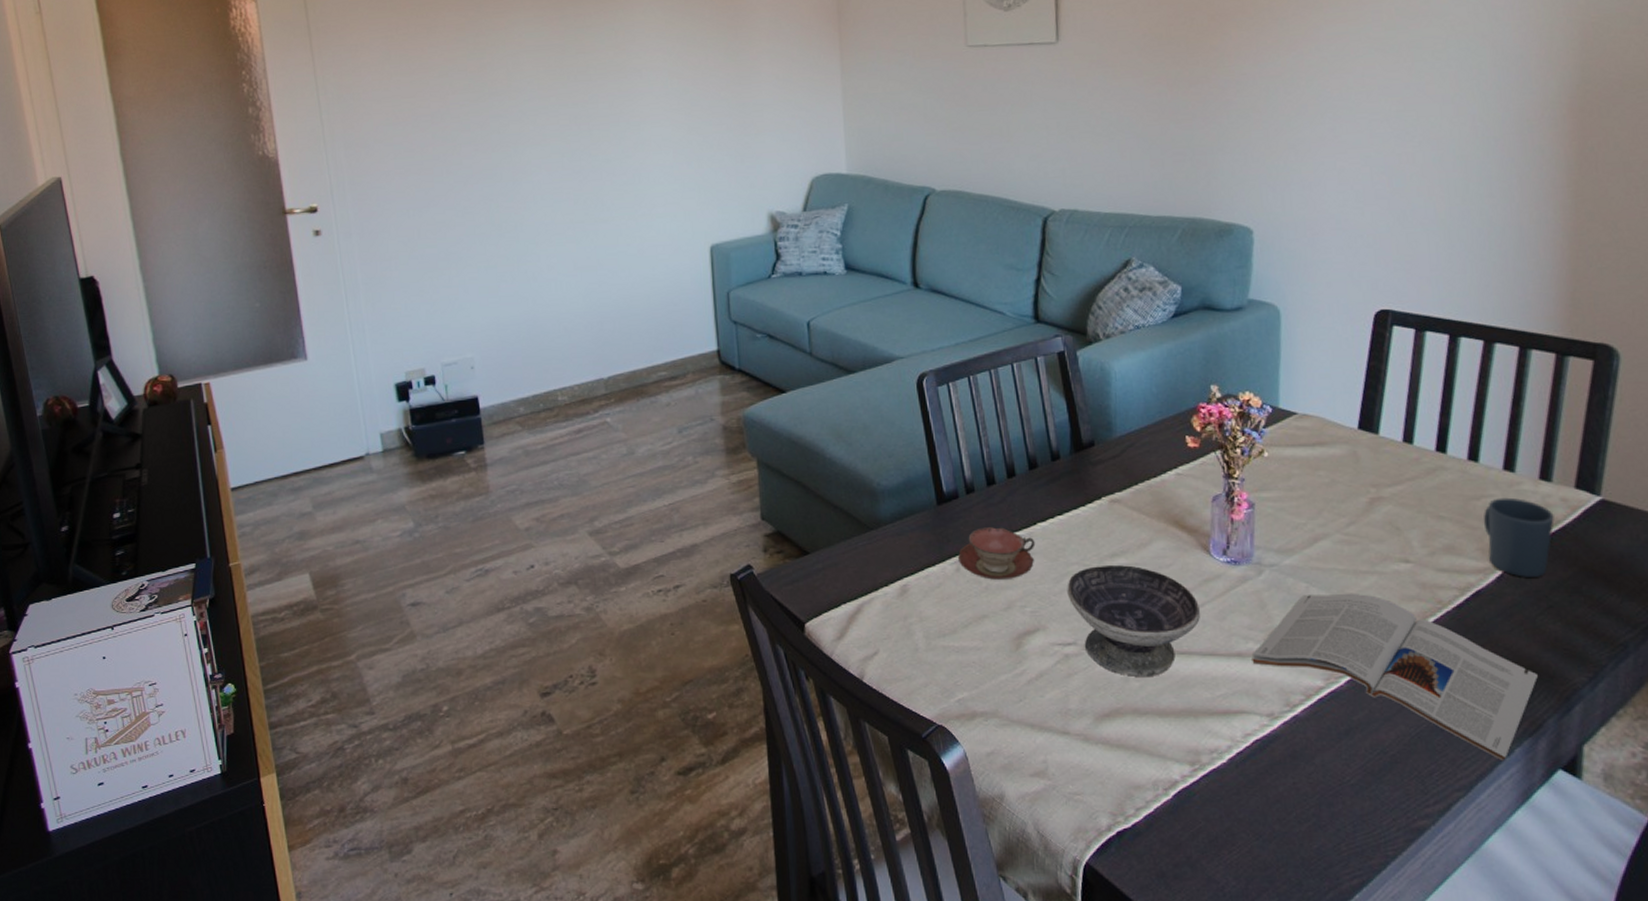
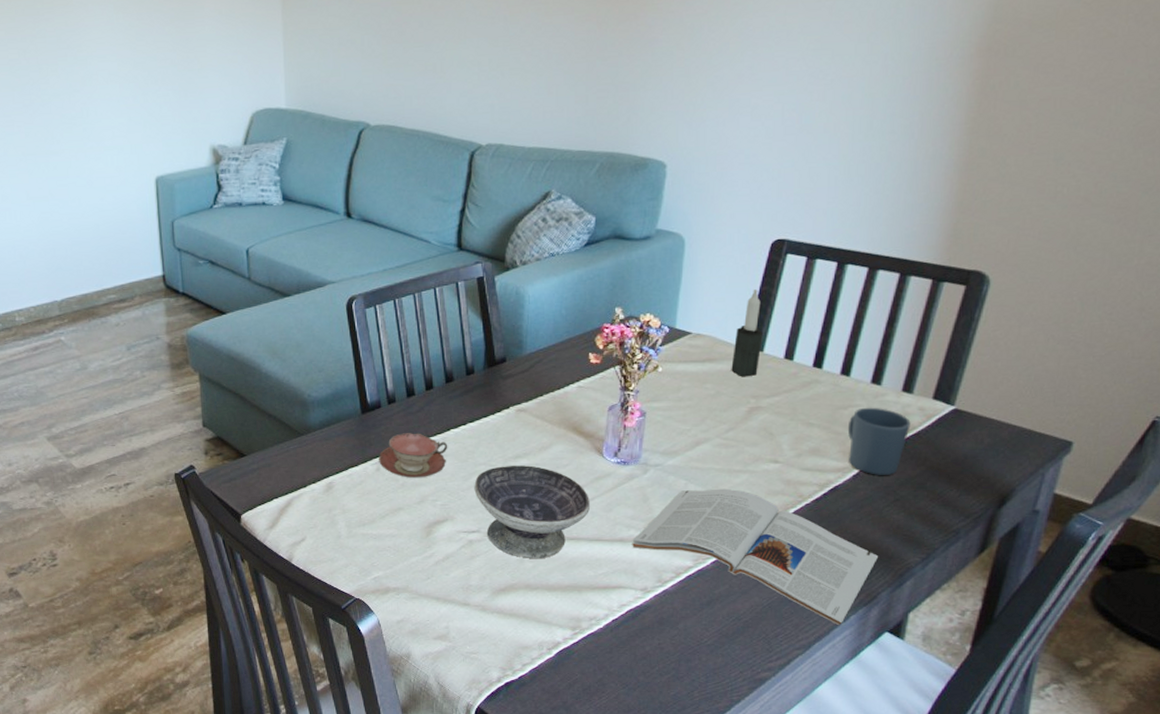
candle: none [1344,365,1377,463] -> present [731,289,763,377]

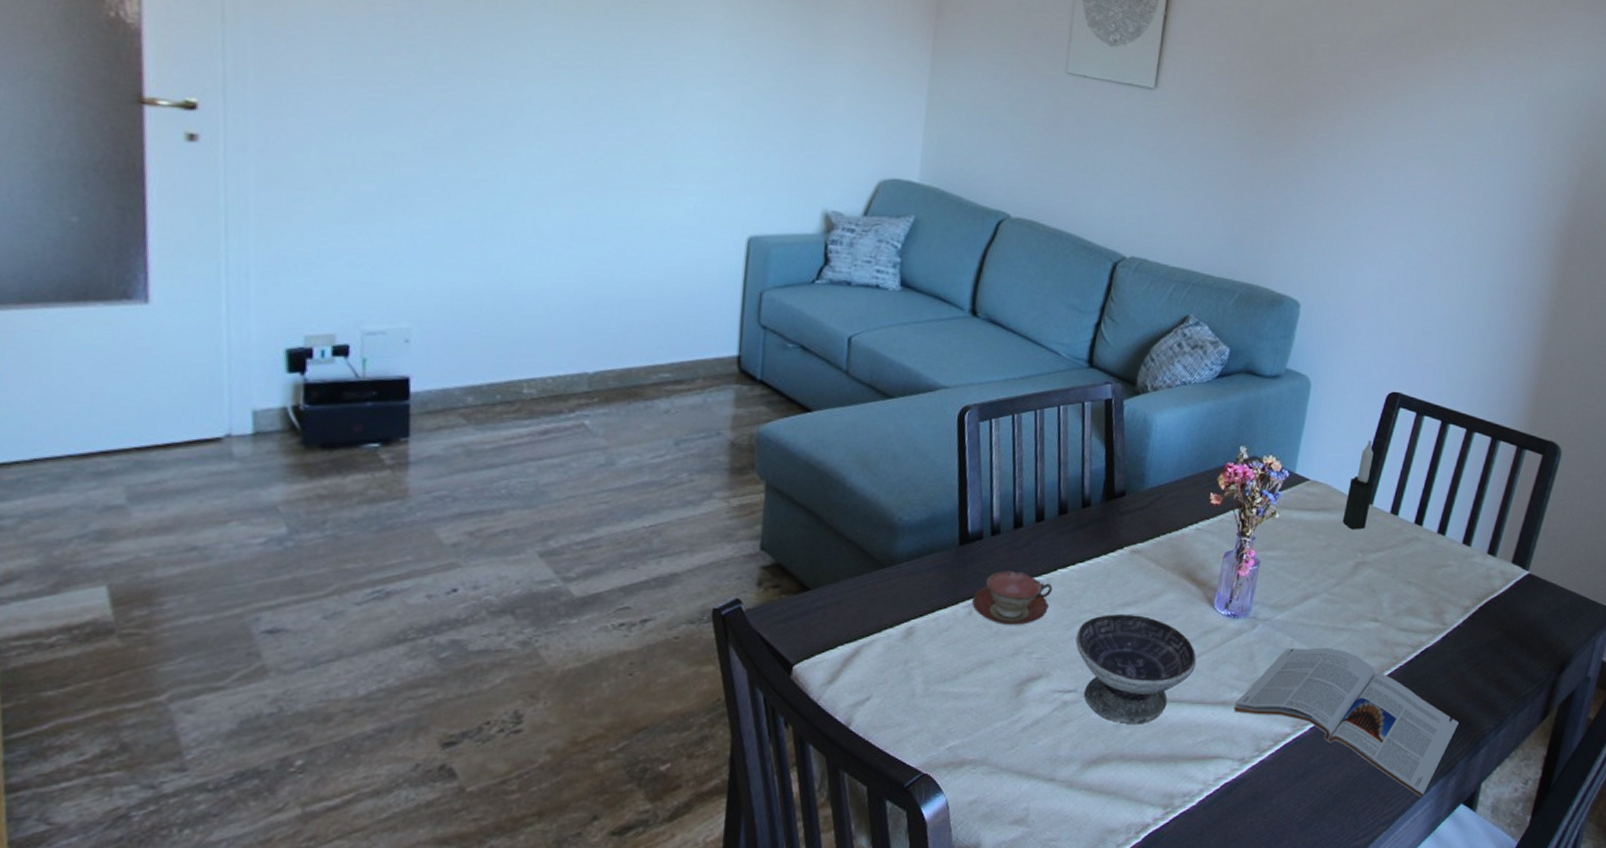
mug: present [847,407,911,475] -> none [1439,568,1493,638]

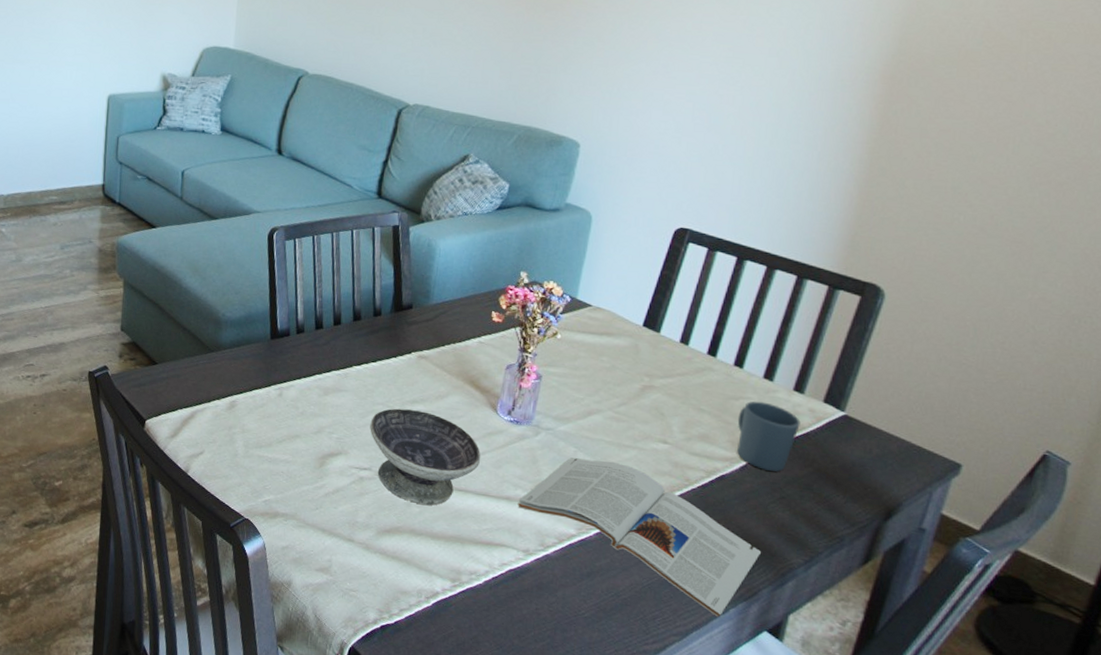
teacup: present [972,571,1053,626] -> none [282,363,349,410]
candle: present [1342,440,1374,530] -> none [627,272,661,355]
mug: none [1439,568,1493,638] -> present [737,401,801,472]

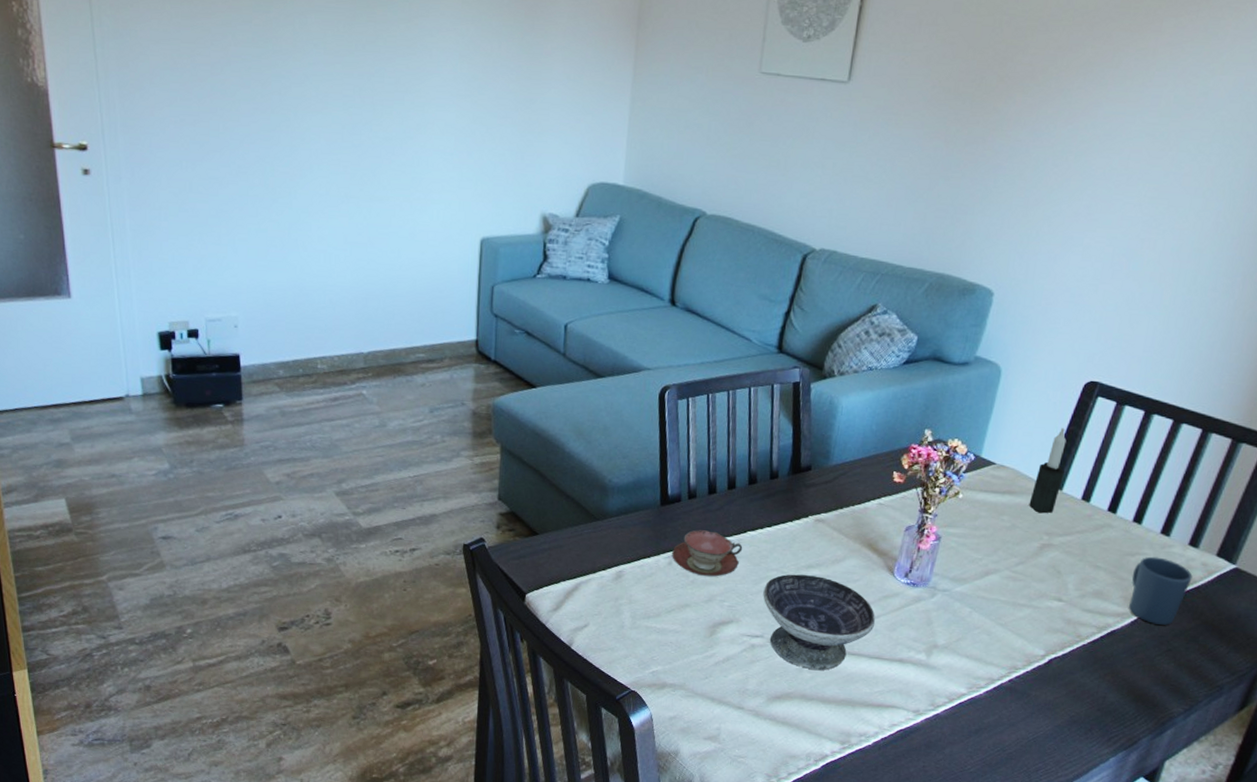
teacup: none [282,363,349,410] -> present [672,530,743,578]
magazine: present [518,457,762,618] -> none [910,618,1145,767]
candle: none [627,272,661,355] -> present [1029,428,1067,514]

